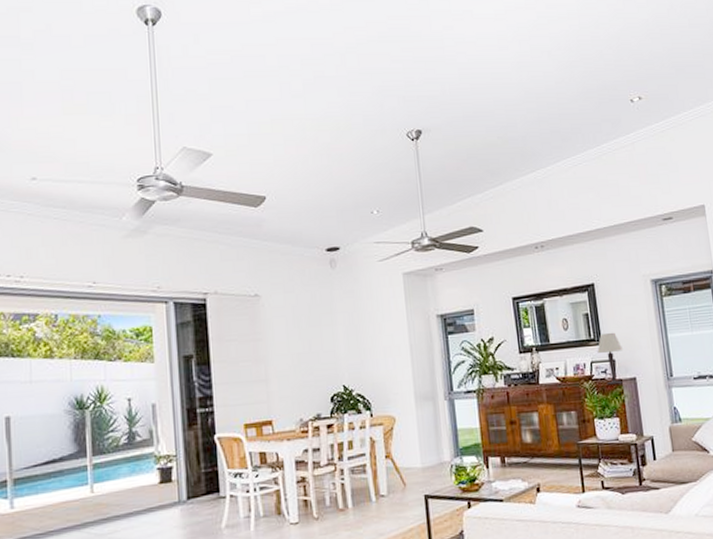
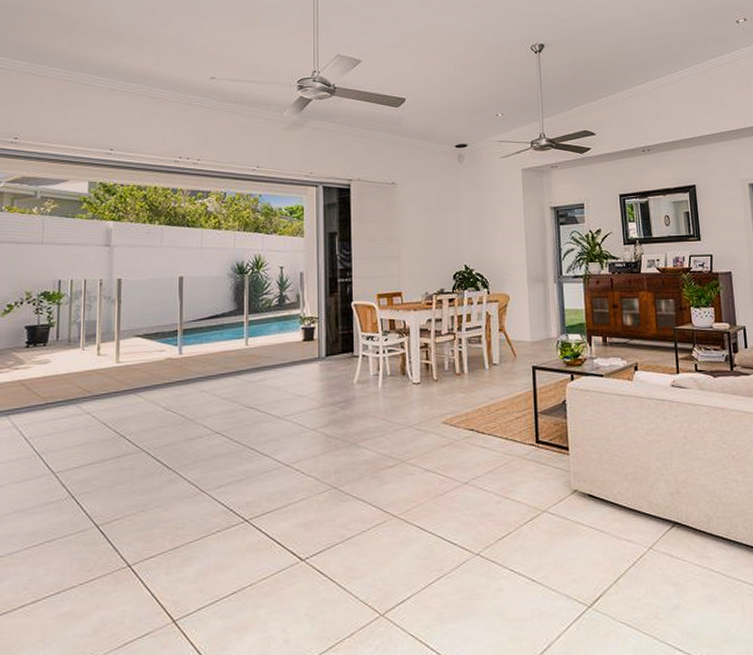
table lamp: present [597,332,623,385] -> none [696,230,720,277]

